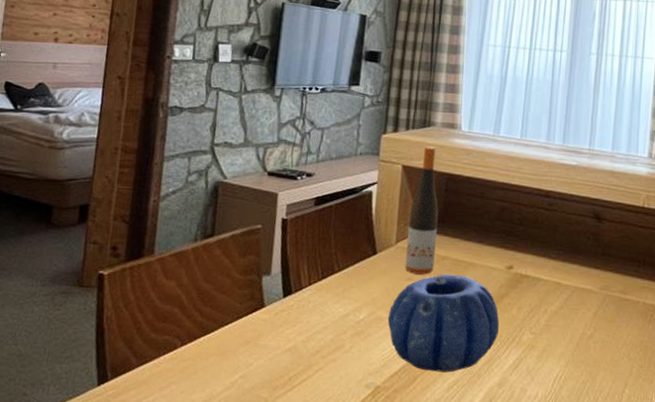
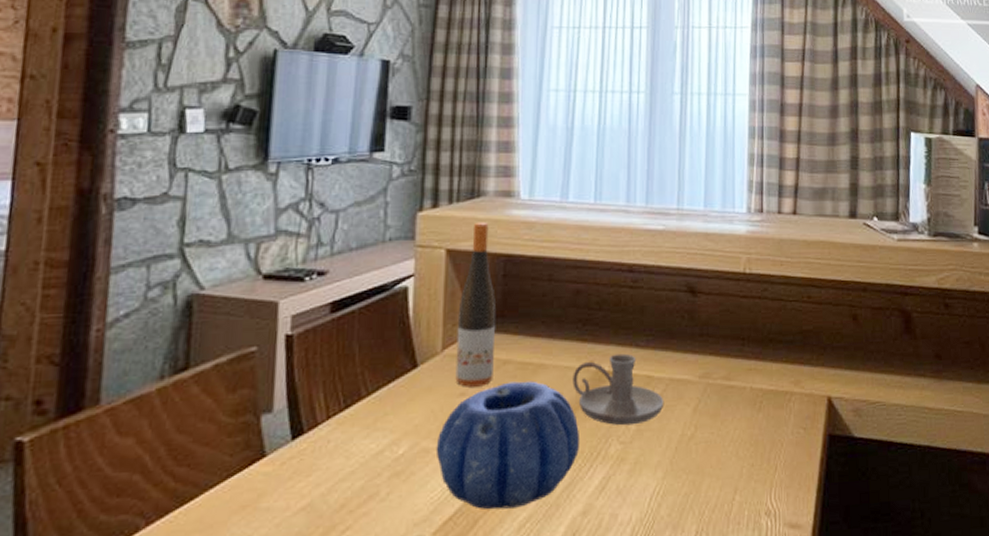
candle holder: none [496,261,570,321] -> present [572,353,664,426]

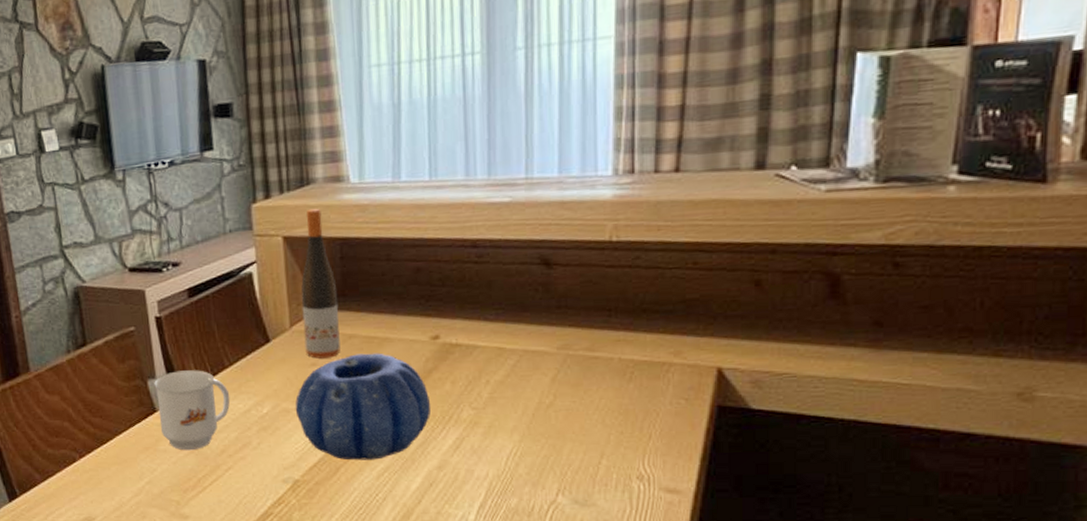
mug: none [266,401,362,508] -> present [154,370,231,451]
candle holder: present [572,353,664,426] -> none [419,327,519,394]

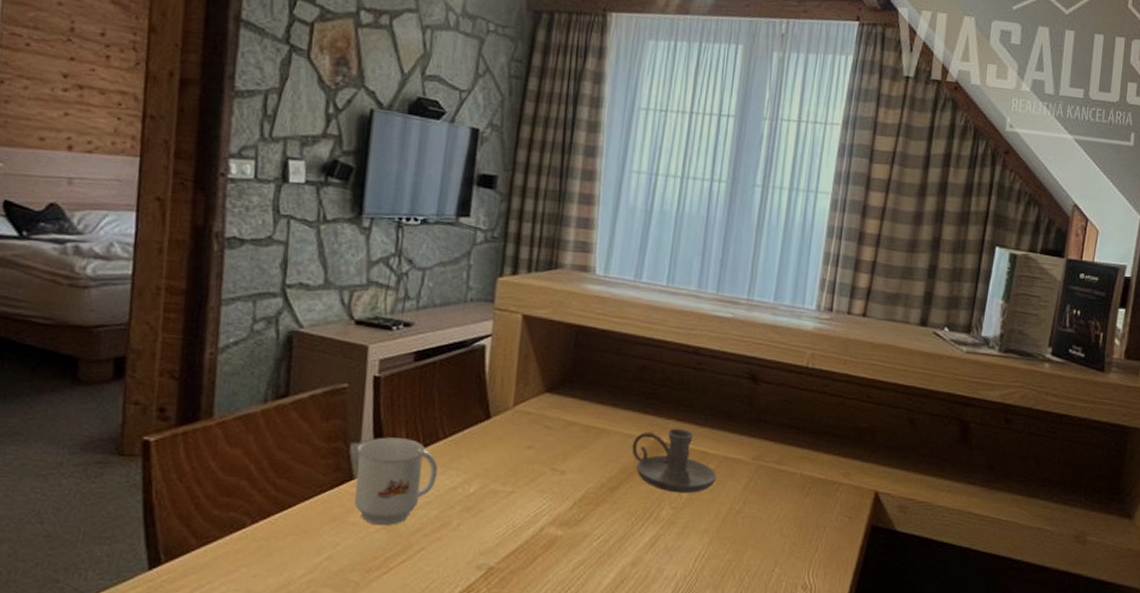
decorative bowl: present [295,353,432,460] -> none [503,441,635,552]
wine bottle: present [301,208,341,359] -> none [524,292,566,443]
candle holder: none [419,327,519,394] -> present [632,428,717,494]

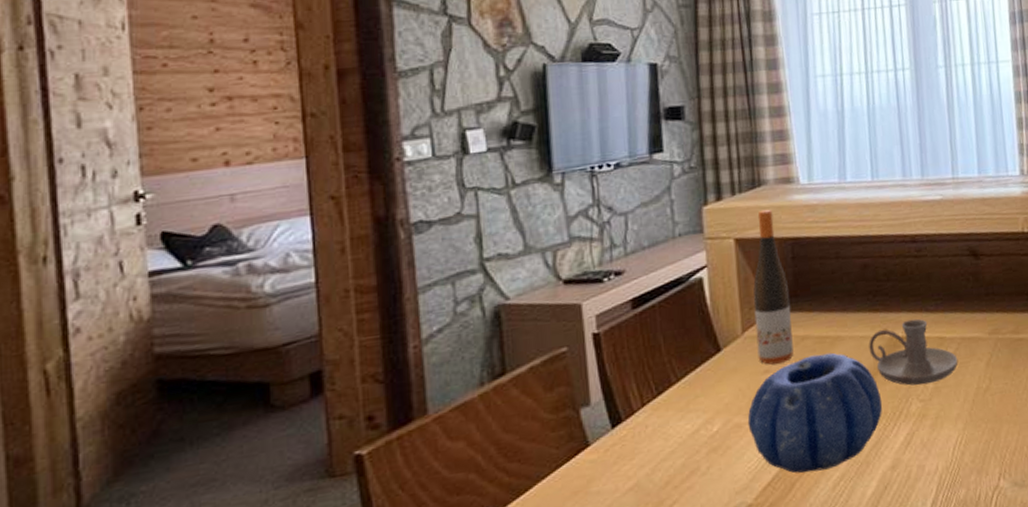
mug: present [354,437,438,526] -> none [588,390,677,489]
decorative bowl: none [503,441,635,552] -> present [747,352,883,473]
wine bottle: none [524,292,566,443] -> present [753,209,794,365]

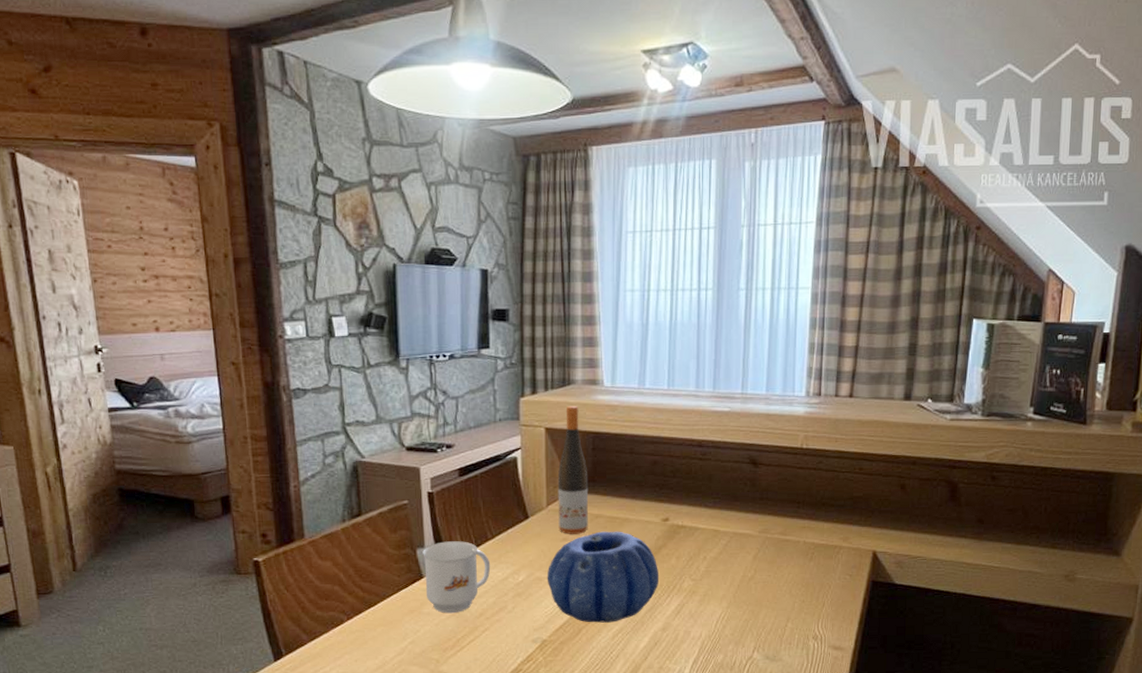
mug: none [588,390,677,489] -> present [423,541,491,614]
candle holder: present [869,319,958,386] -> none [652,512,729,567]

